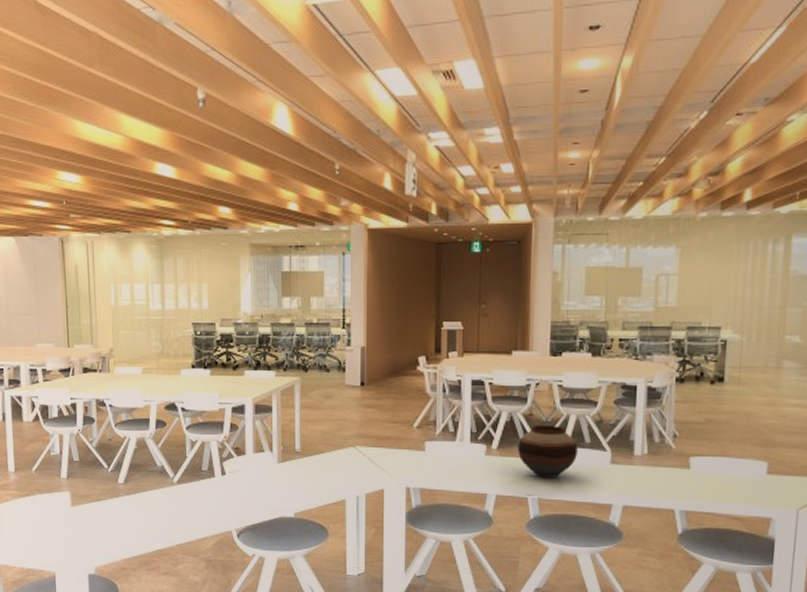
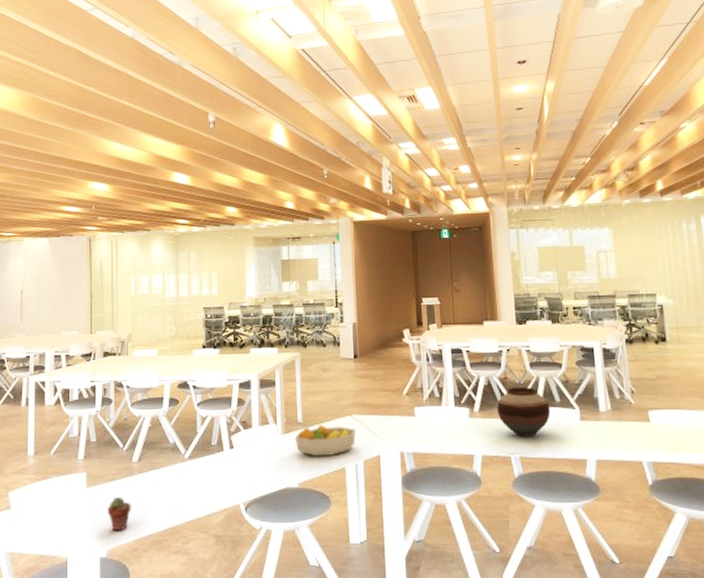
potted succulent: none [93,517,119,550] -> present [107,497,131,531]
fruit bowl: none [293,455,358,488] -> present [295,425,356,457]

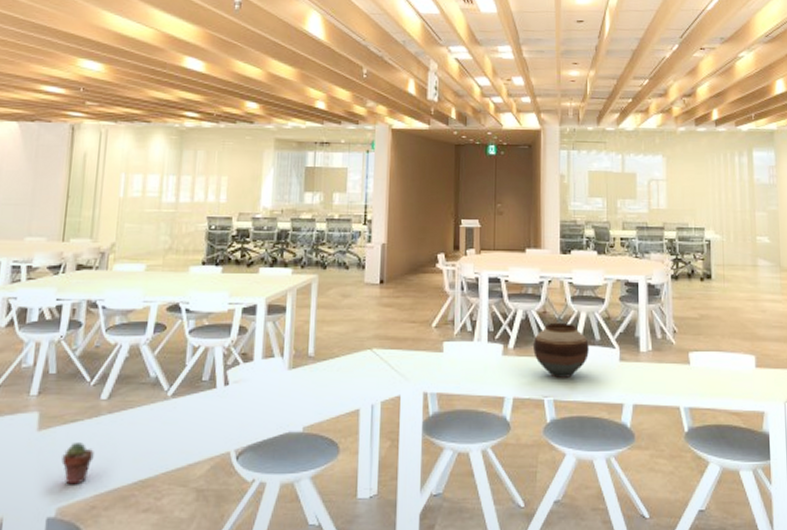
fruit bowl: present [295,425,356,457] -> none [304,359,375,397]

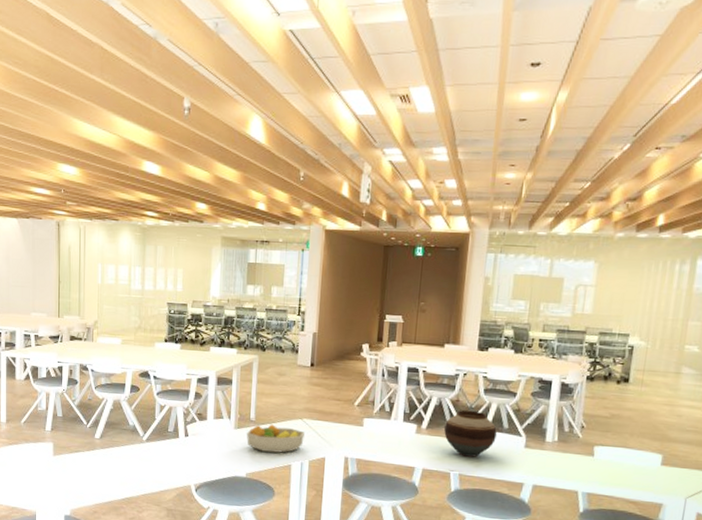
potted succulent: present [61,443,94,485] -> none [71,467,93,496]
fruit bowl: none [304,359,375,397] -> present [247,424,304,453]

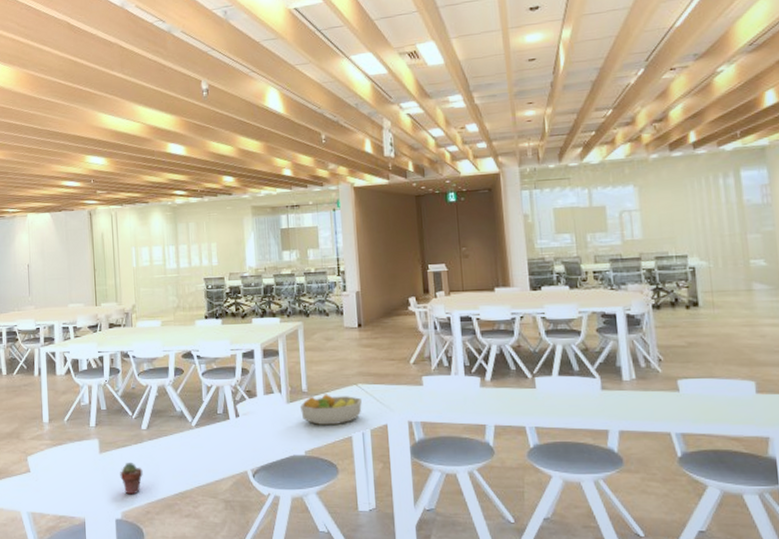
potted succulent: none [71,467,93,496] -> present [120,463,143,495]
vase: present [444,410,497,457] -> none [510,356,568,407]

